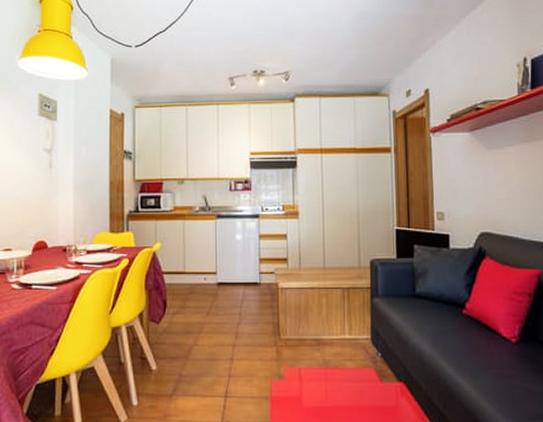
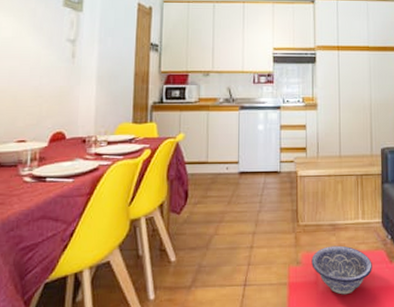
decorative bowl: none [294,361,361,412] -> present [311,245,372,295]

